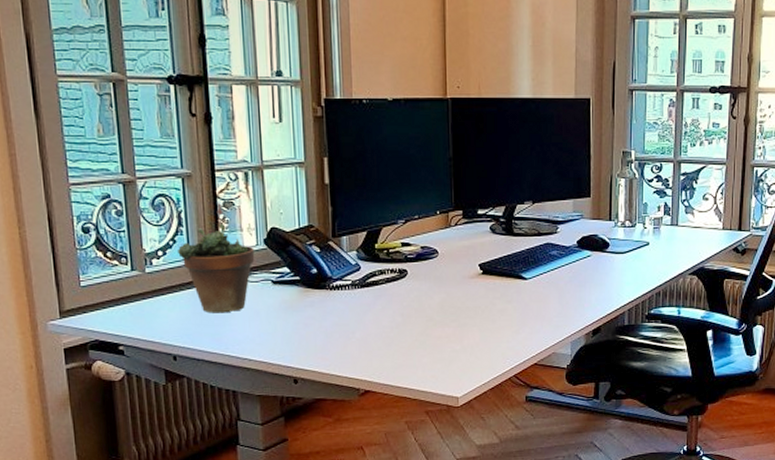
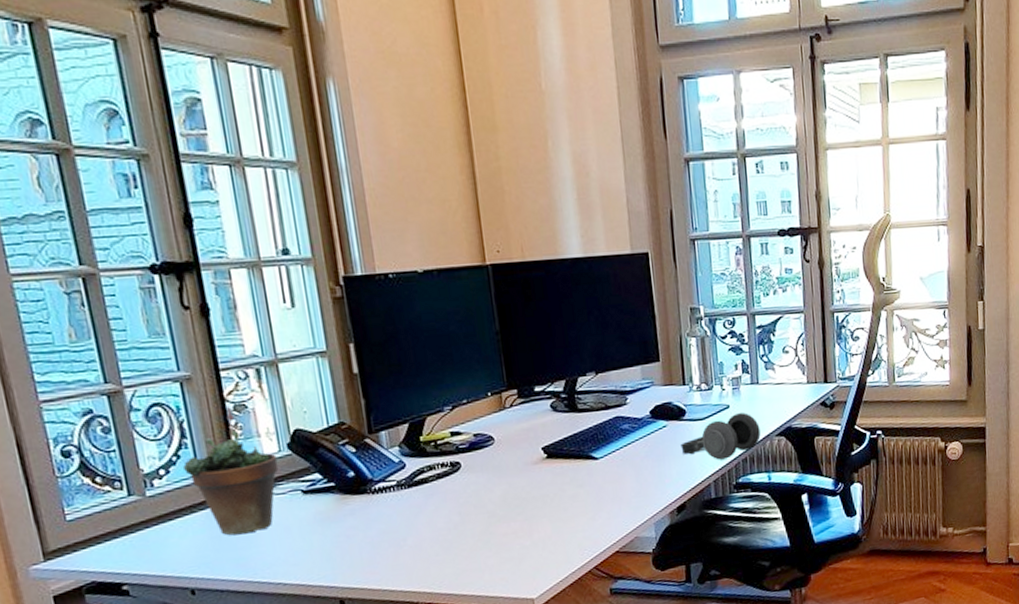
headphones: none [601,251,675,291] -> present [680,413,761,460]

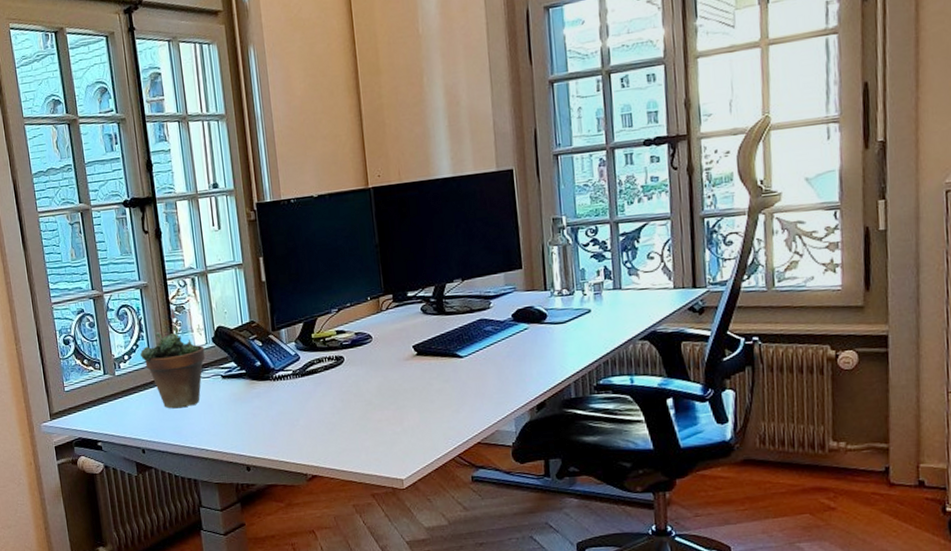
headphones: present [680,413,761,460] -> none [541,317,623,362]

